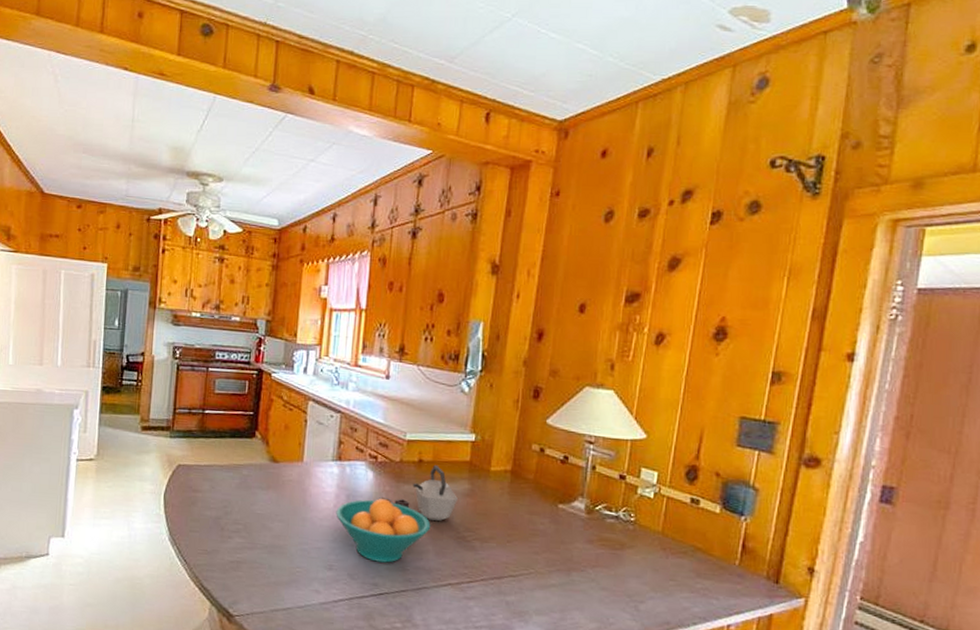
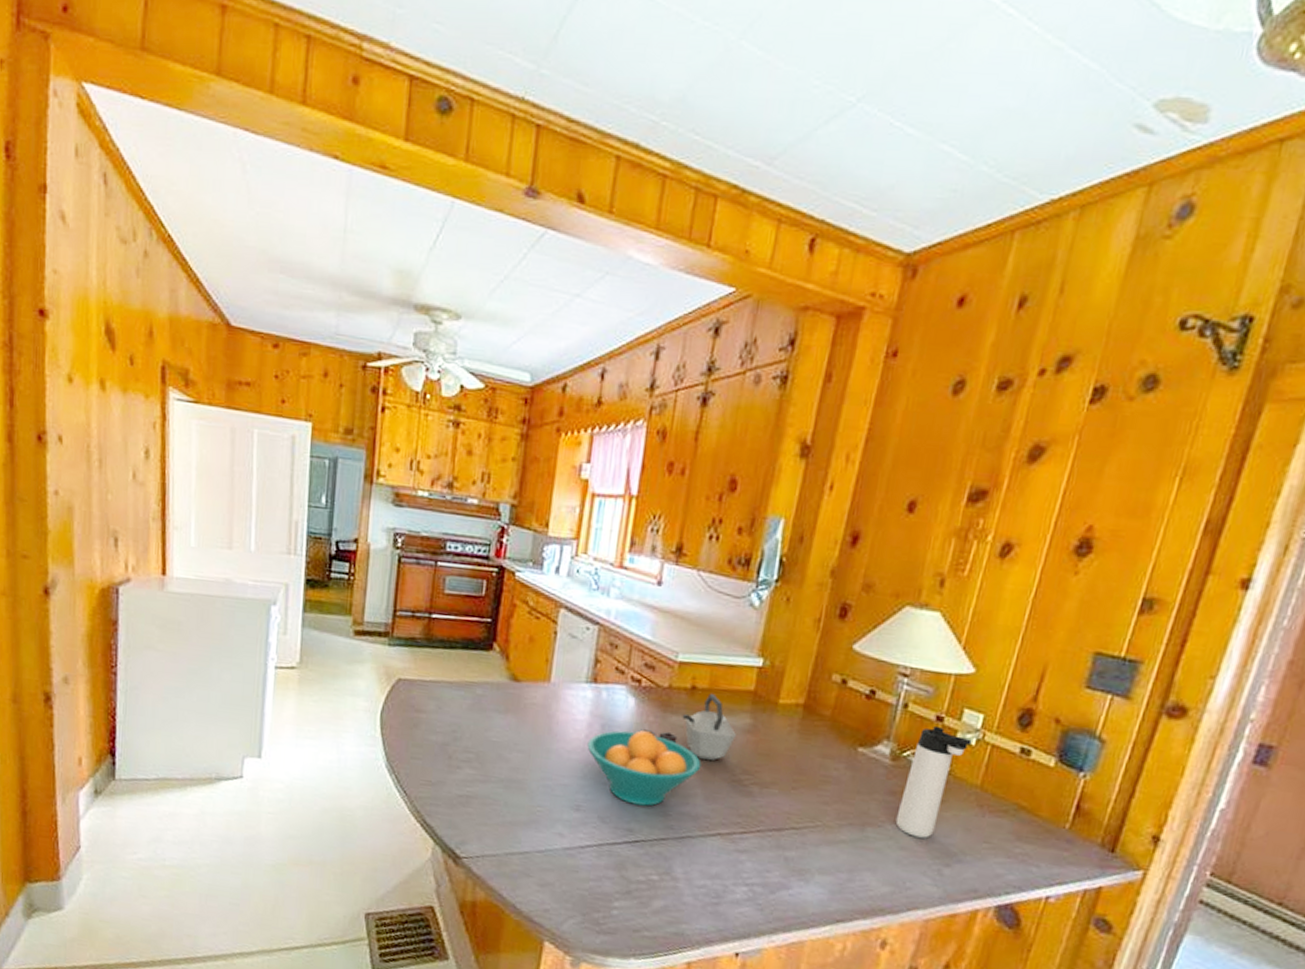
thermos bottle: none [595,483,651,579] -> present [895,725,972,838]

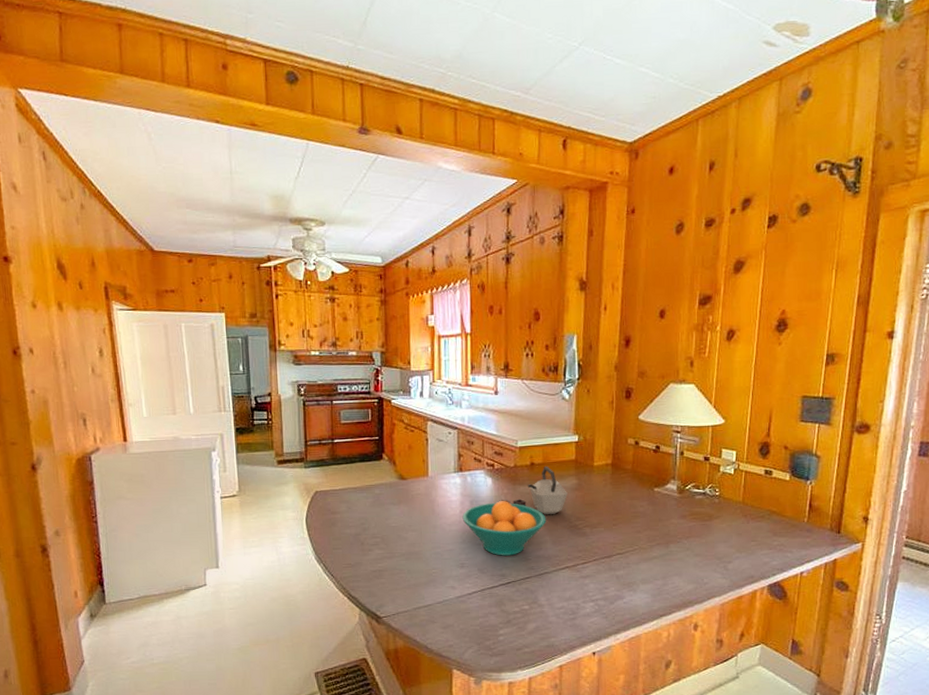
thermos bottle: present [895,725,972,838] -> none [689,464,731,546]

